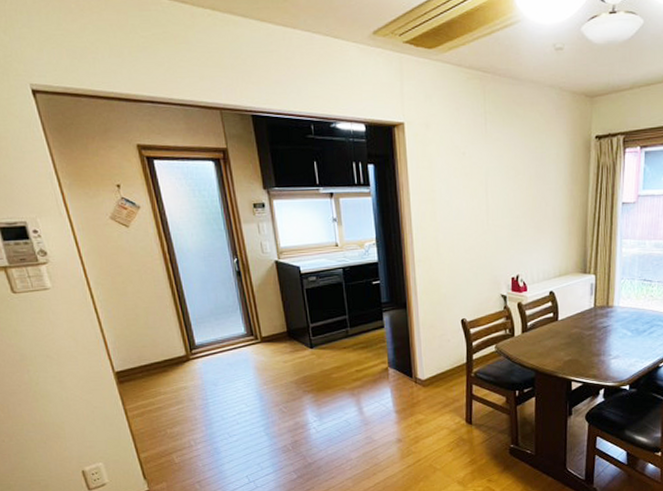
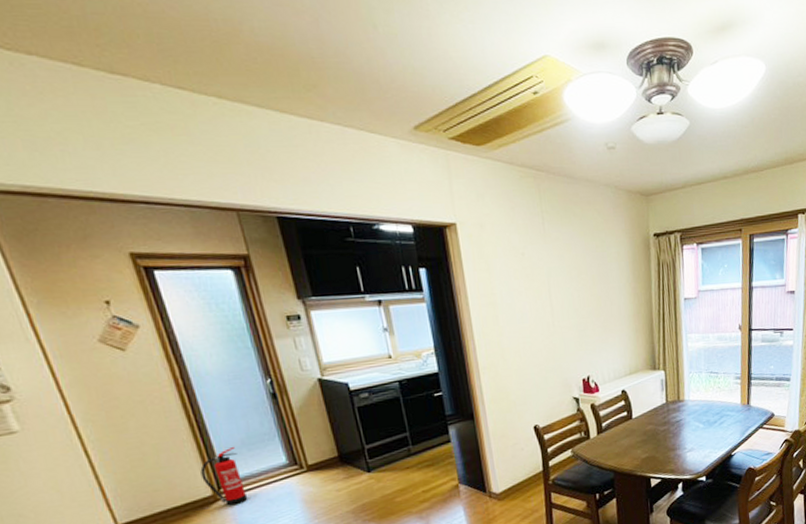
fire extinguisher: none [178,314,213,366] -> present [200,446,248,506]

